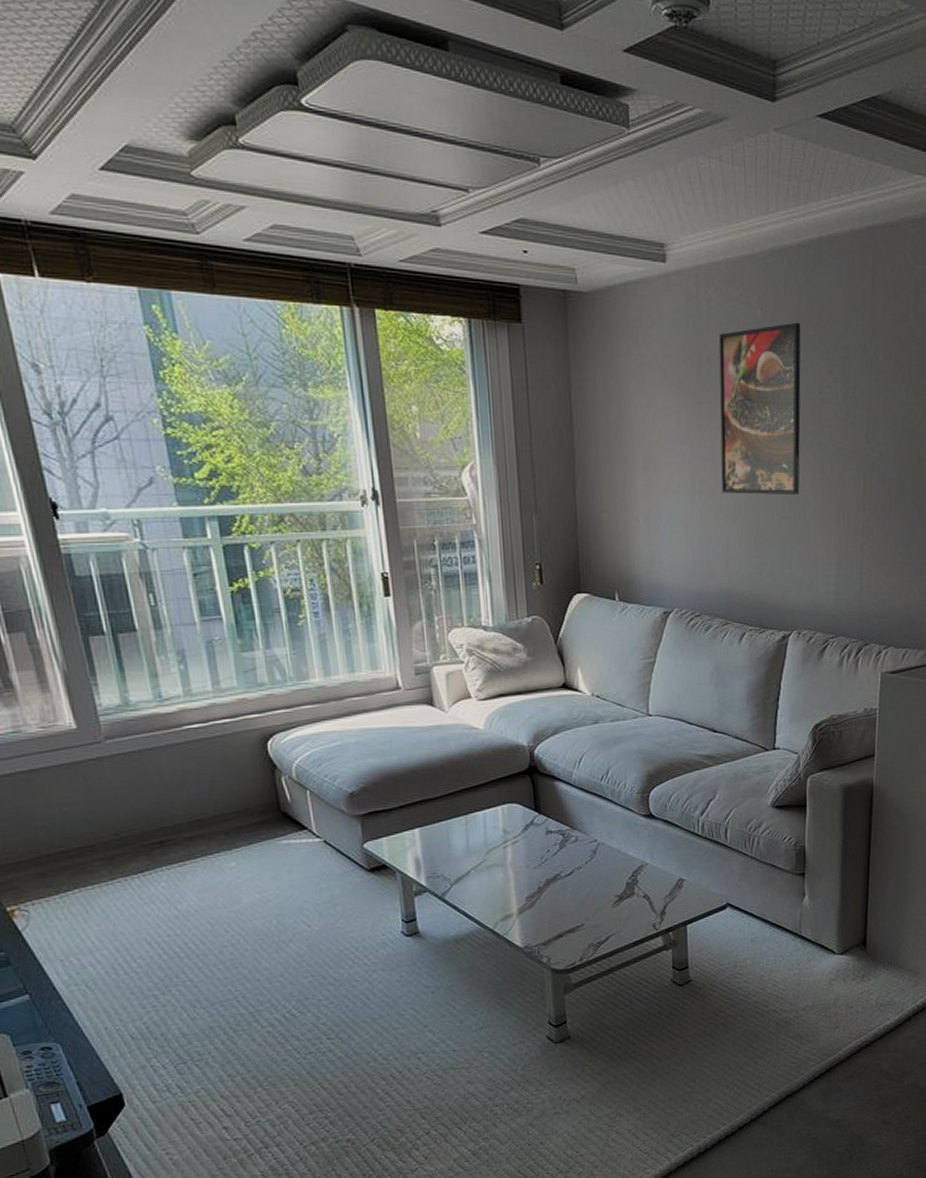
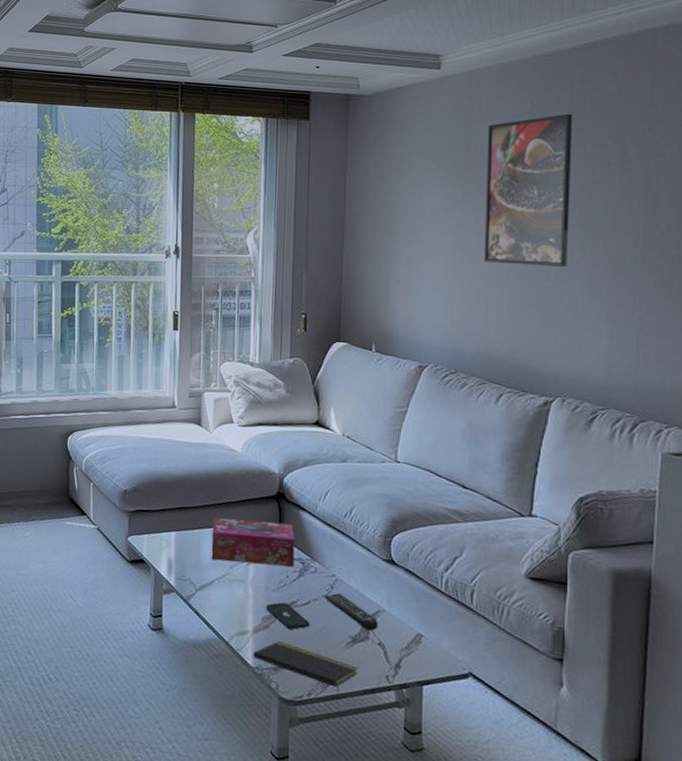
tissue box: none [461,796,554,850] -> present [211,518,295,567]
notepad: none [520,915,626,957] -> present [253,640,358,700]
smartphone: none [529,877,576,902] -> present [266,602,310,630]
remote control: none [587,857,642,886] -> present [324,593,378,631]

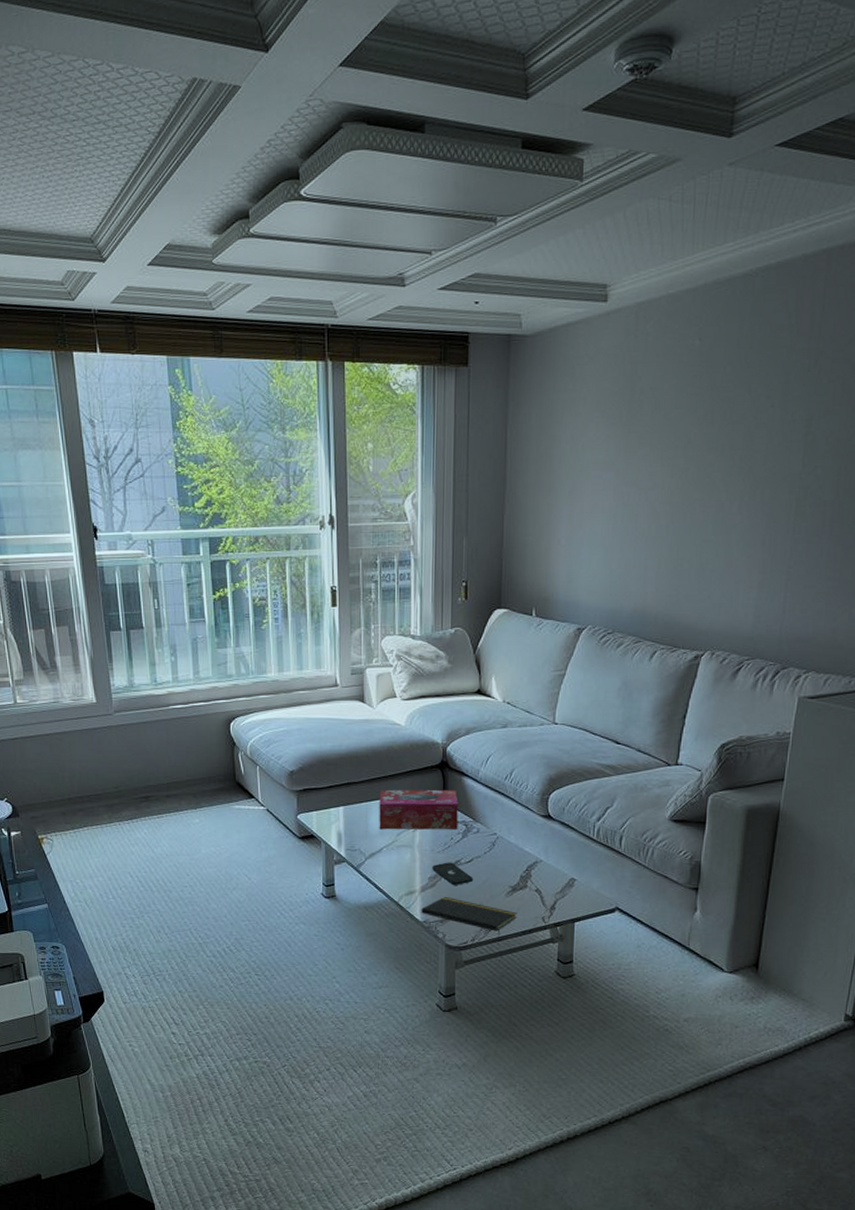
remote control: present [324,593,378,631] -> none [486,850,536,880]
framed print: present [483,113,573,267] -> none [644,350,741,519]

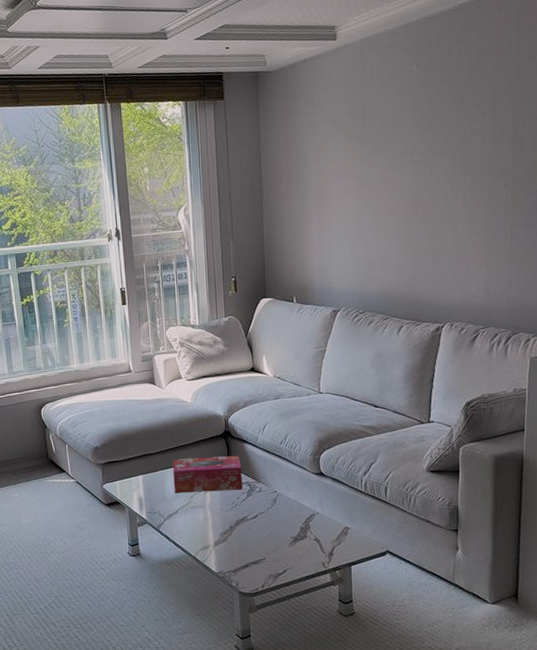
notepad: present [421,896,517,942] -> none [215,549,300,587]
smartphone: present [432,862,474,885] -> none [223,519,260,539]

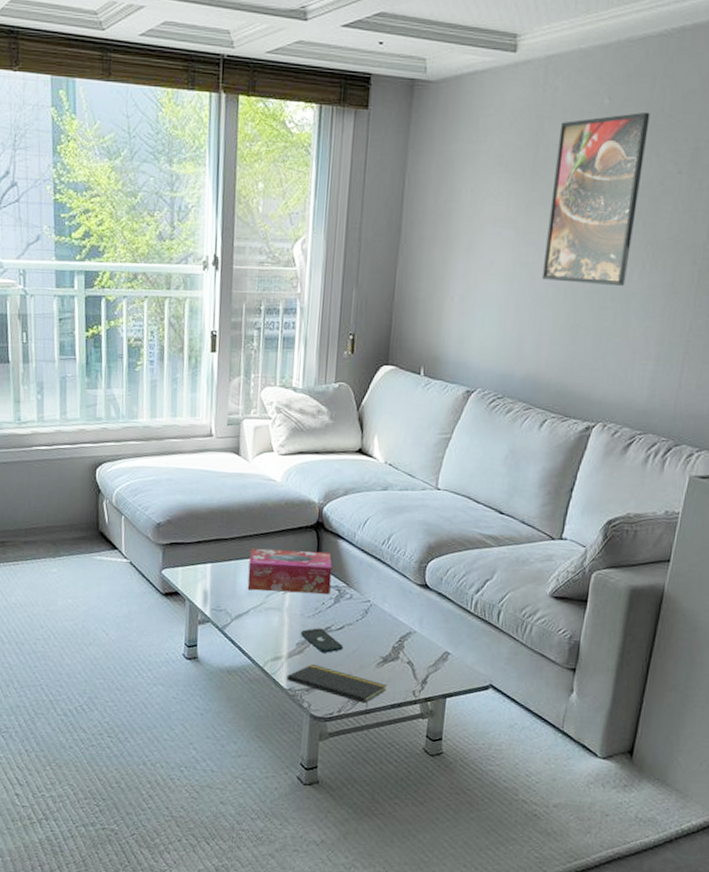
notepad: none [215,549,300,587] -> present [286,663,387,714]
smartphone: none [223,519,260,539] -> present [301,628,344,653]
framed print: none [380,71,452,214] -> present [541,111,650,286]

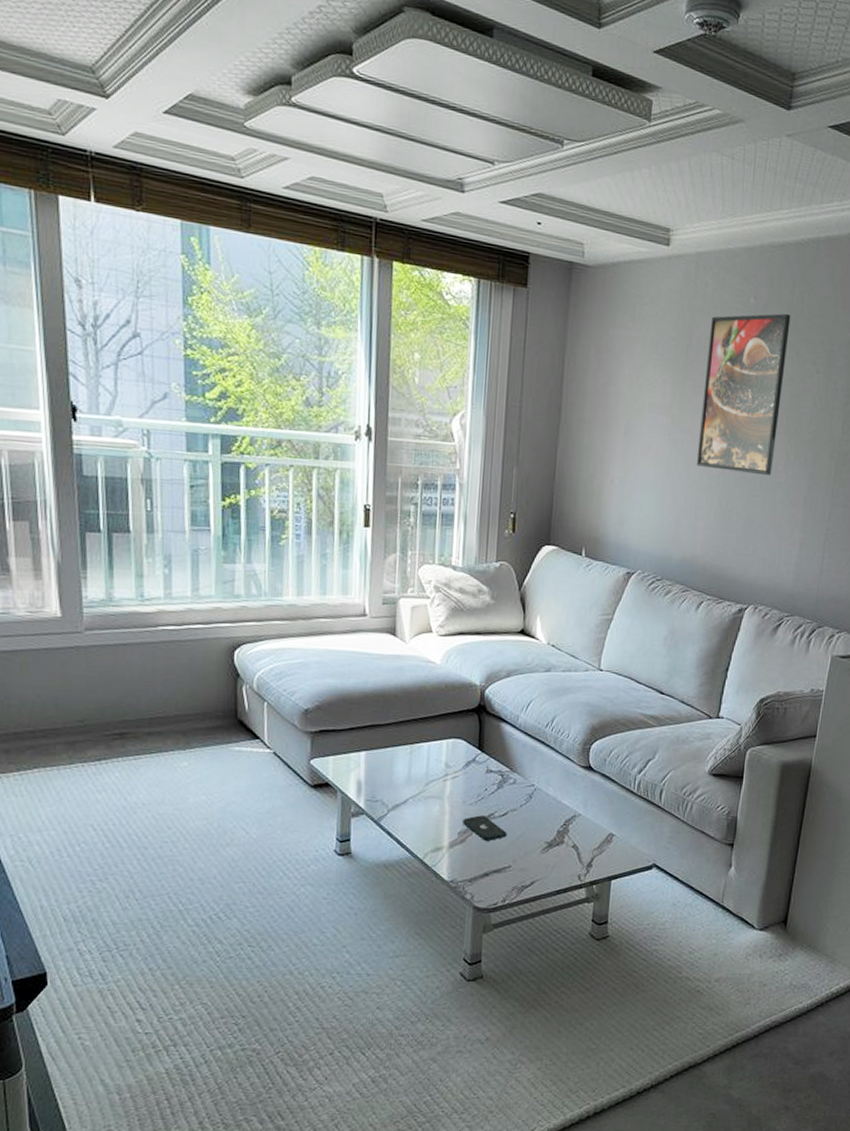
tissue box: present [247,548,332,594] -> none [405,734,495,780]
notepad: present [286,663,387,714] -> none [448,853,552,902]

